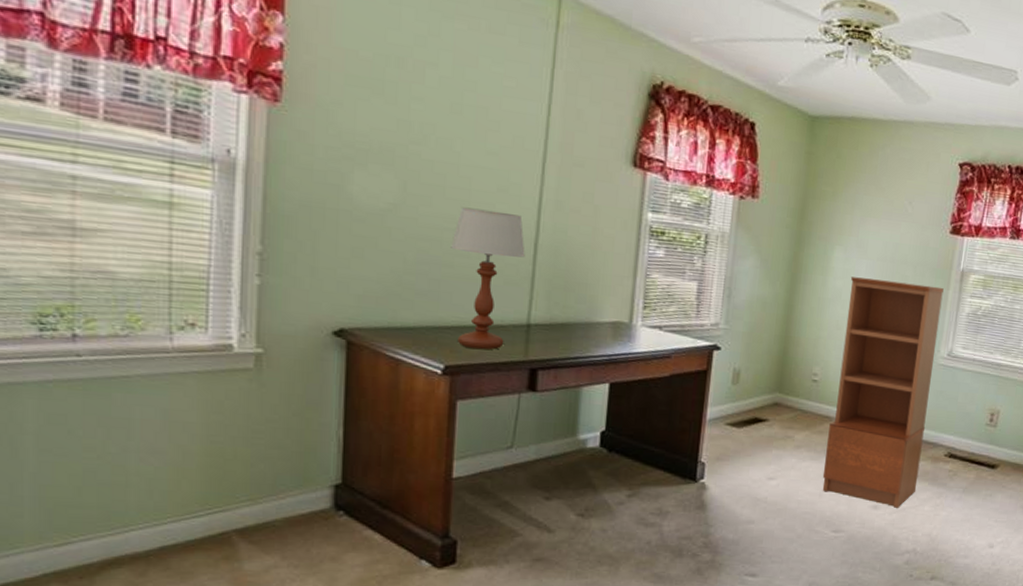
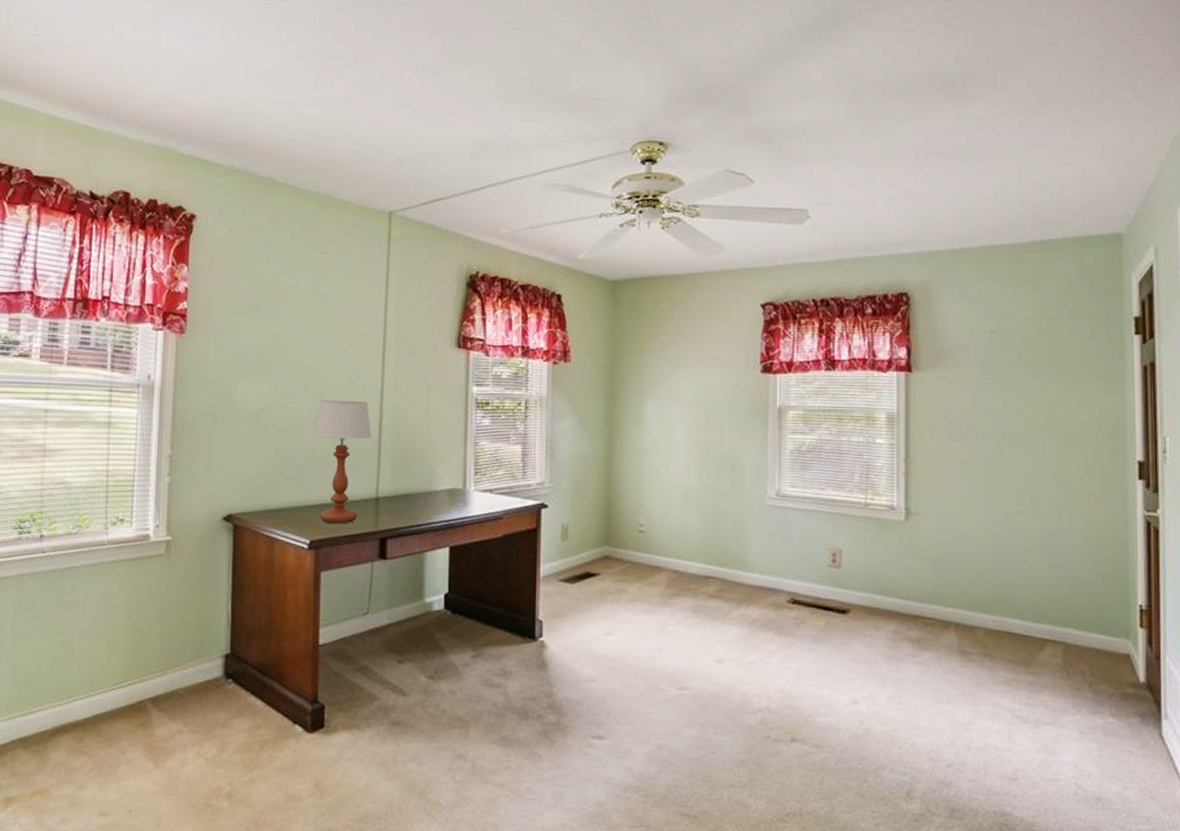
bookcase: present [822,277,944,508] -> none [660,425,763,661]

